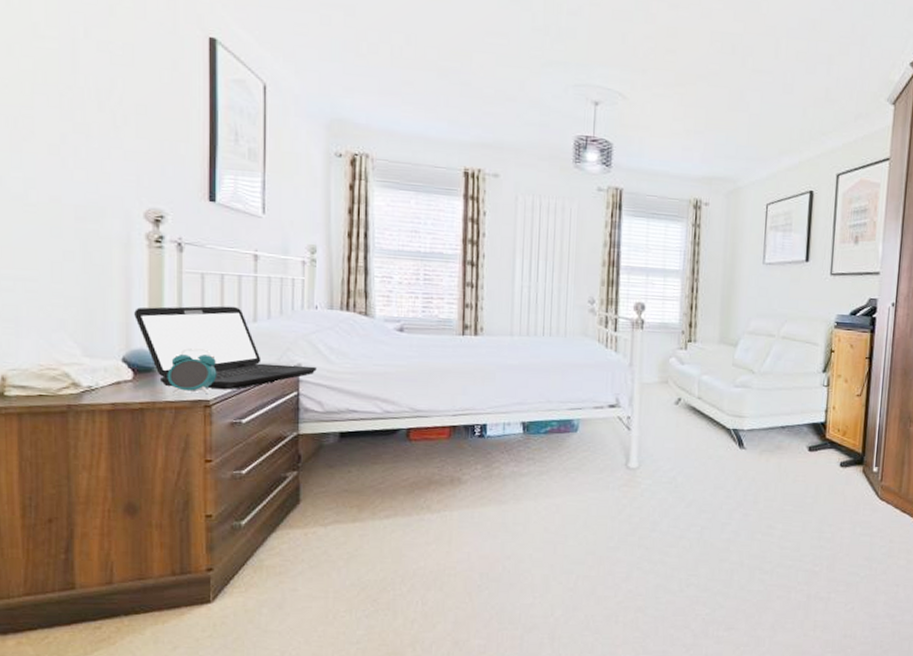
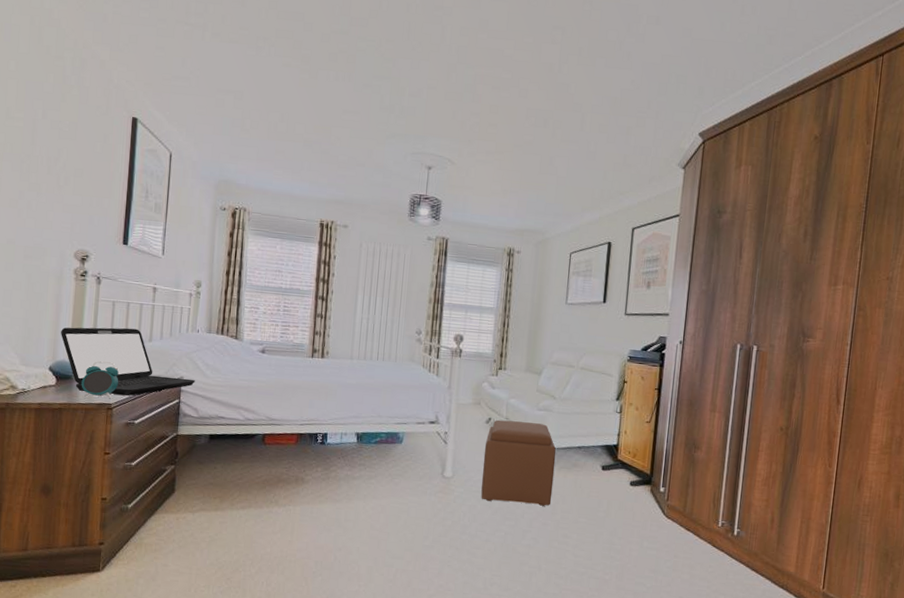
ottoman: none [672,400,757,495] -> present [481,420,556,506]

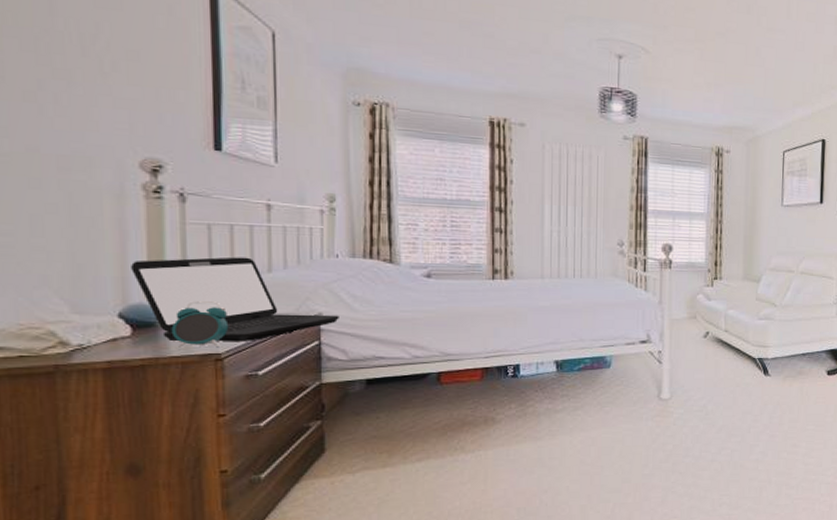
ottoman: present [481,420,556,506] -> none [702,333,780,419]

